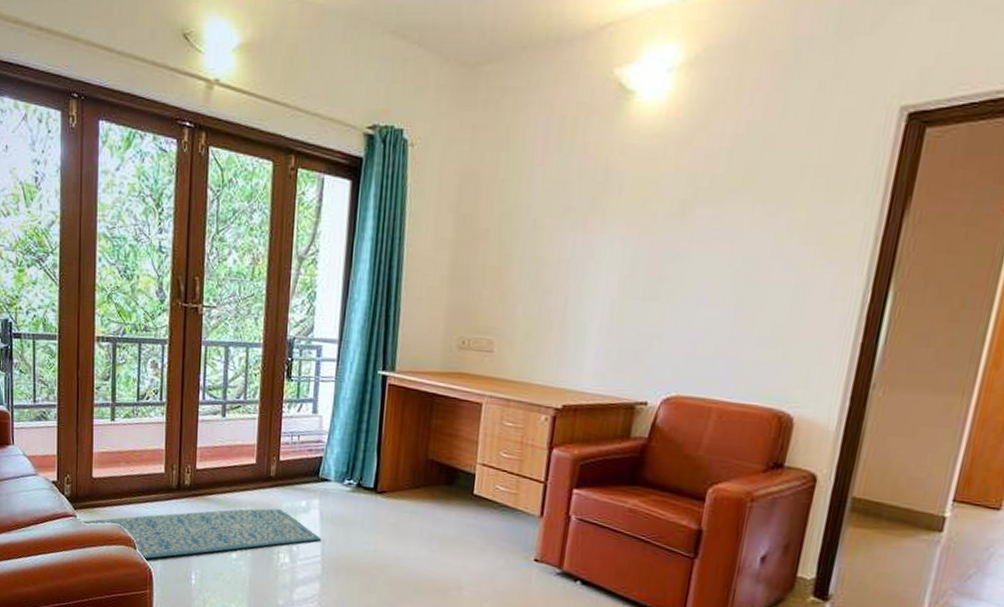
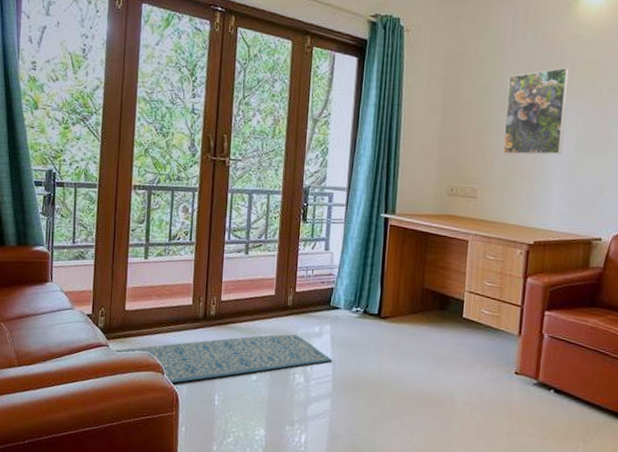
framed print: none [526,187,615,299] -> present [502,67,569,155]

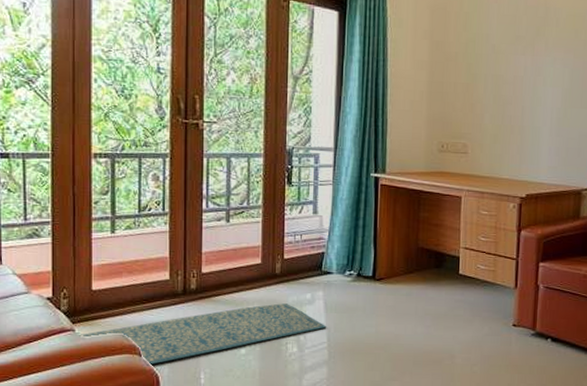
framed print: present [502,67,569,155] -> none [491,21,554,109]

